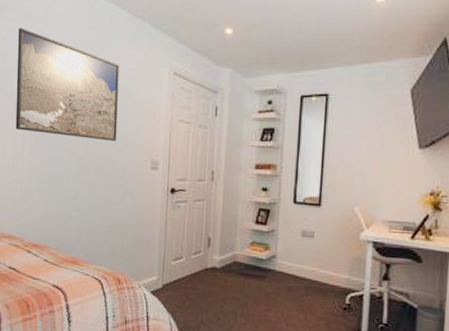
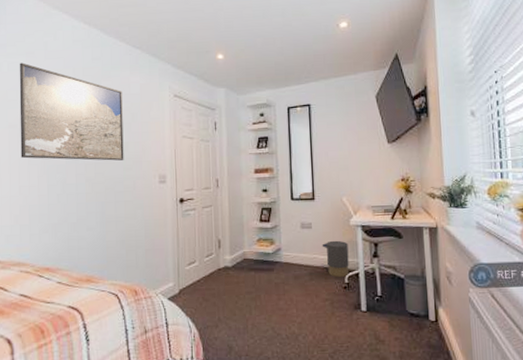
trash can: none [323,254,355,297] -> present [322,240,349,277]

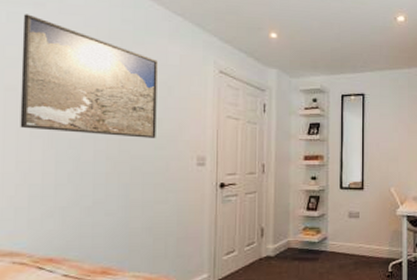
trash can: present [322,240,349,277] -> none [368,230,393,266]

